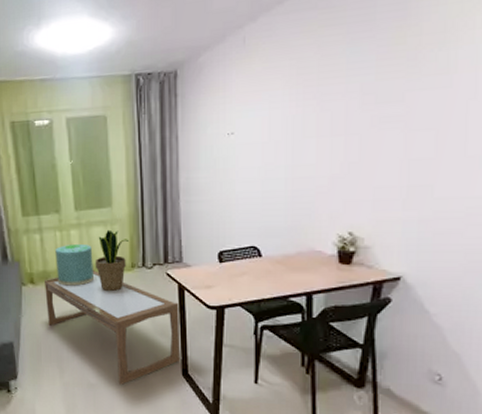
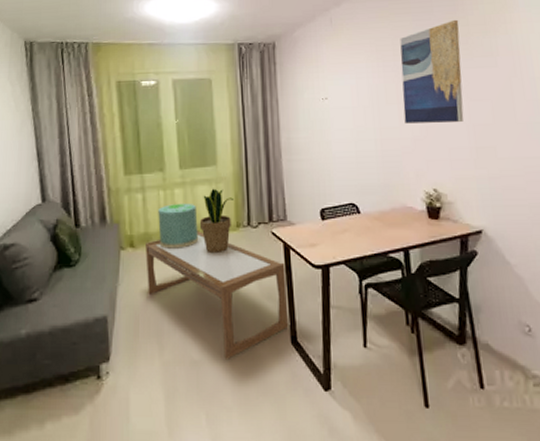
wall art: none [323,28,409,160] -> present [400,19,464,124]

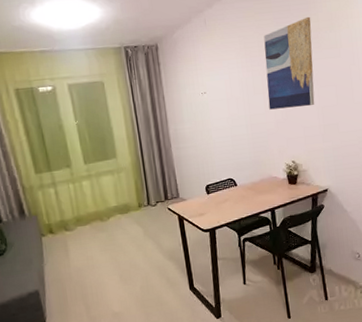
coffee table: present [146,231,289,359] -> none [63,213,187,308]
decorative container: present [158,204,198,248] -> none [70,192,108,231]
potted plant: present [199,188,235,254] -> none [107,177,135,231]

